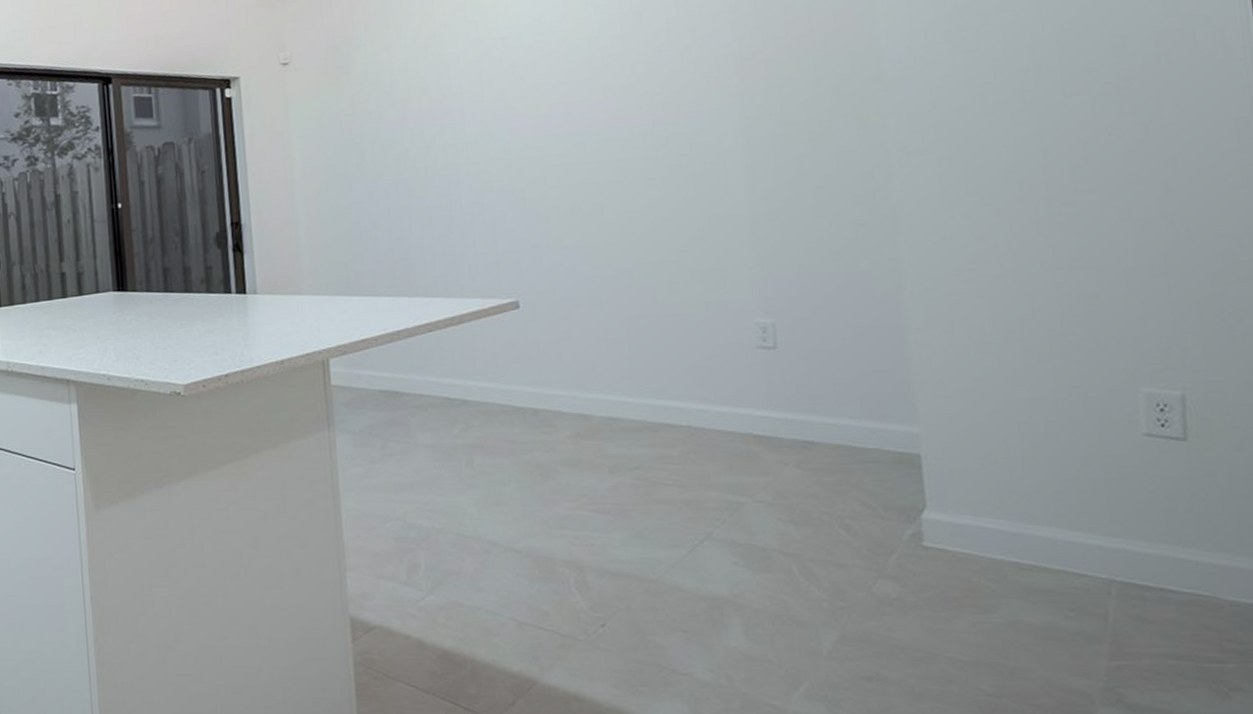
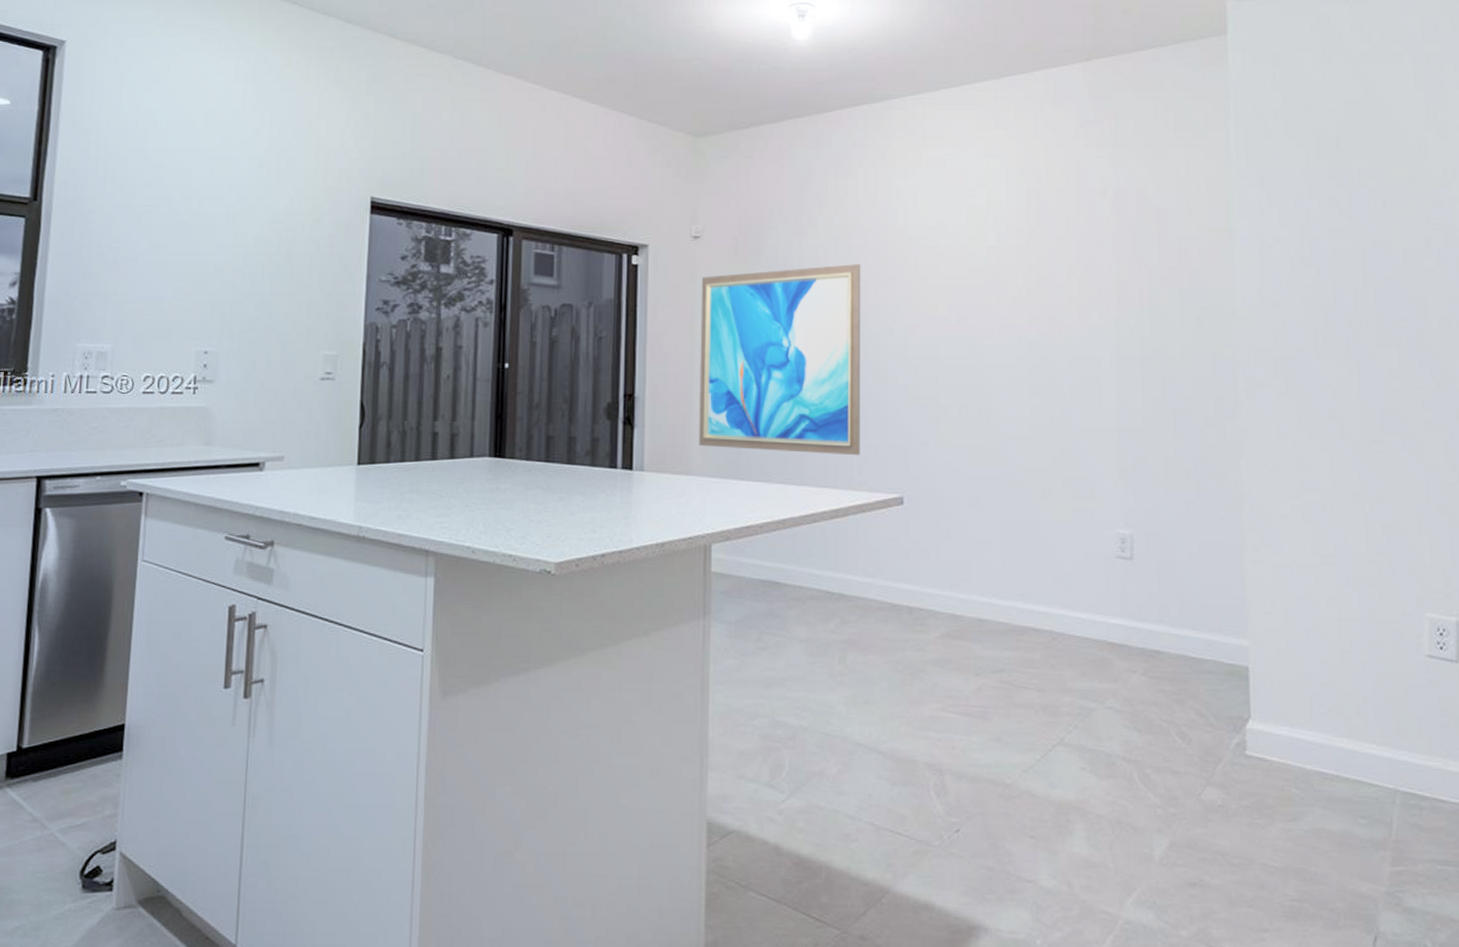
wall art: none [294,71,470,267] -> present [699,264,861,456]

